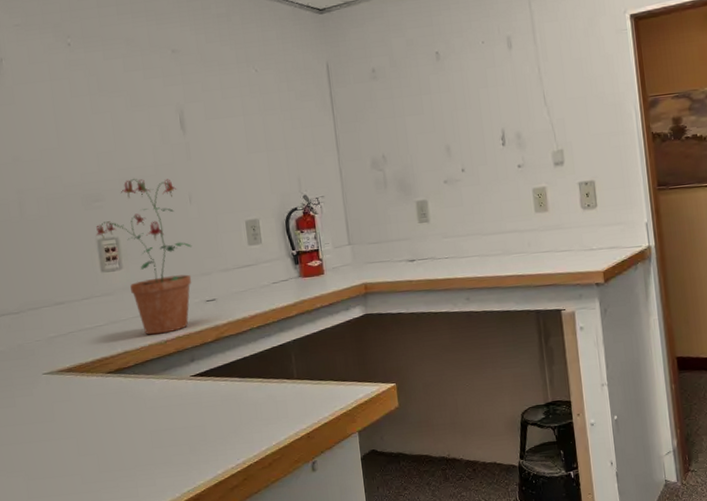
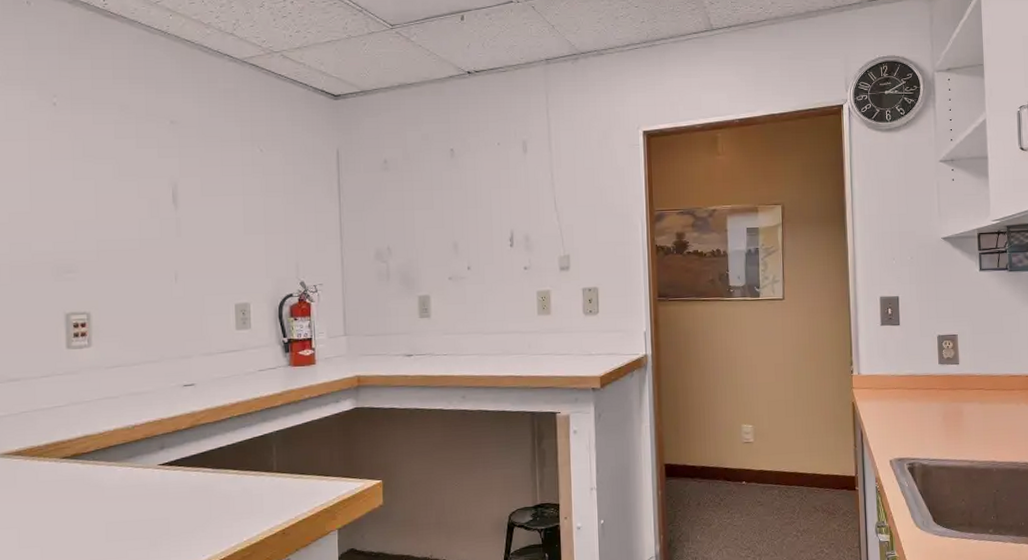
potted plant: present [96,178,192,335] -> none [65,251,174,419]

